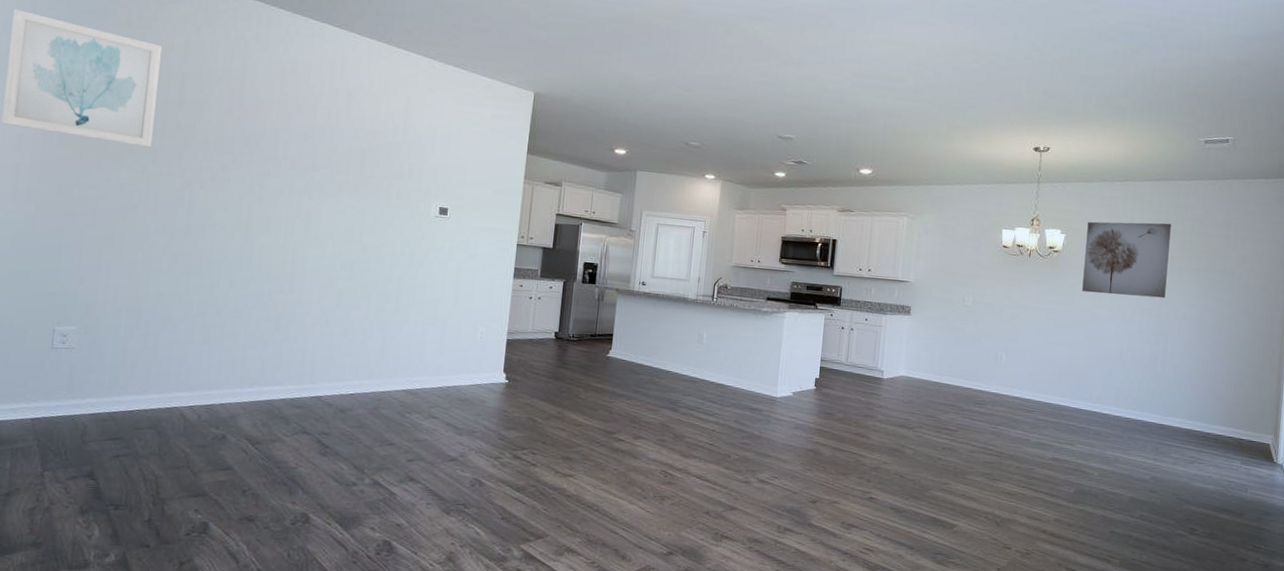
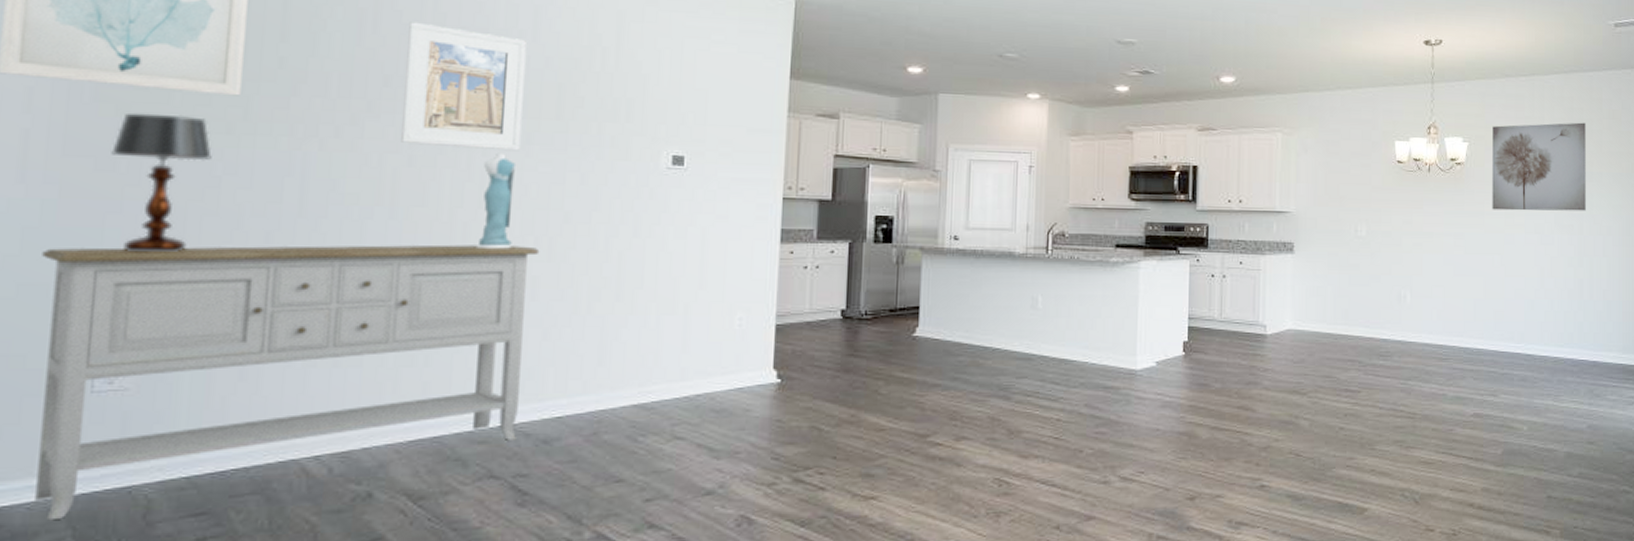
sideboard: none [15,247,344,434] -> present [35,244,540,521]
table lamp: none [69,155,132,255] -> present [111,112,212,253]
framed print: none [254,99,342,198] -> present [401,22,526,151]
dress: none [301,198,330,269] -> present [475,152,515,249]

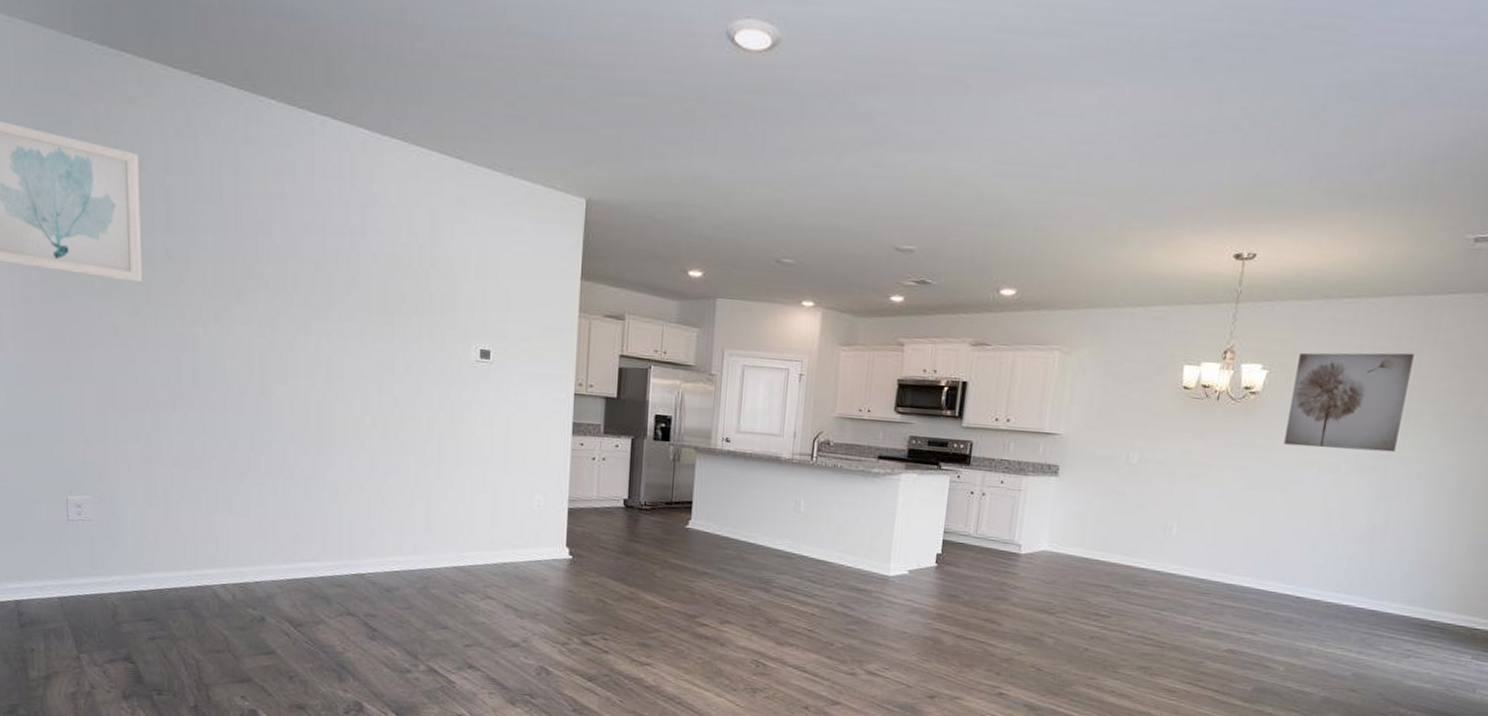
sideboard: present [35,244,540,521] -> none [22,404,376,614]
table lamp: present [111,112,212,253] -> none [57,294,127,414]
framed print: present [401,22,526,151] -> none [263,218,357,340]
dress: present [475,152,515,249] -> none [326,340,354,426]

